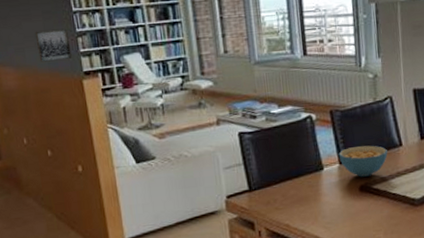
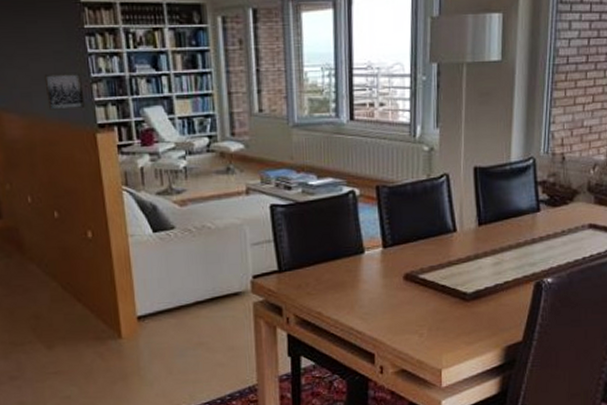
cereal bowl: present [338,145,388,177] -> none [382,229,439,264]

